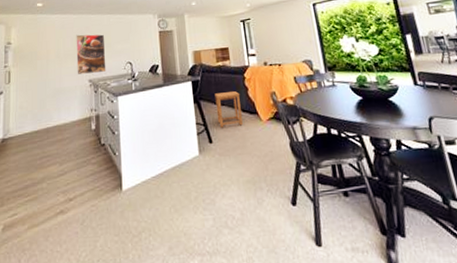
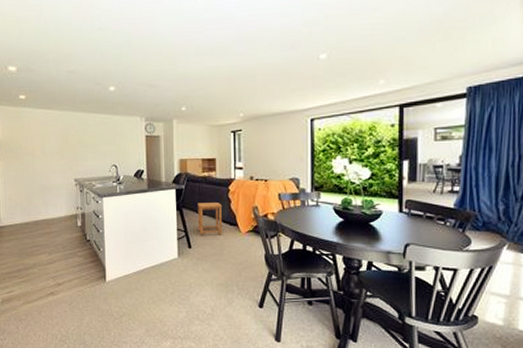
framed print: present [76,34,106,74] -> none [61,132,92,173]

